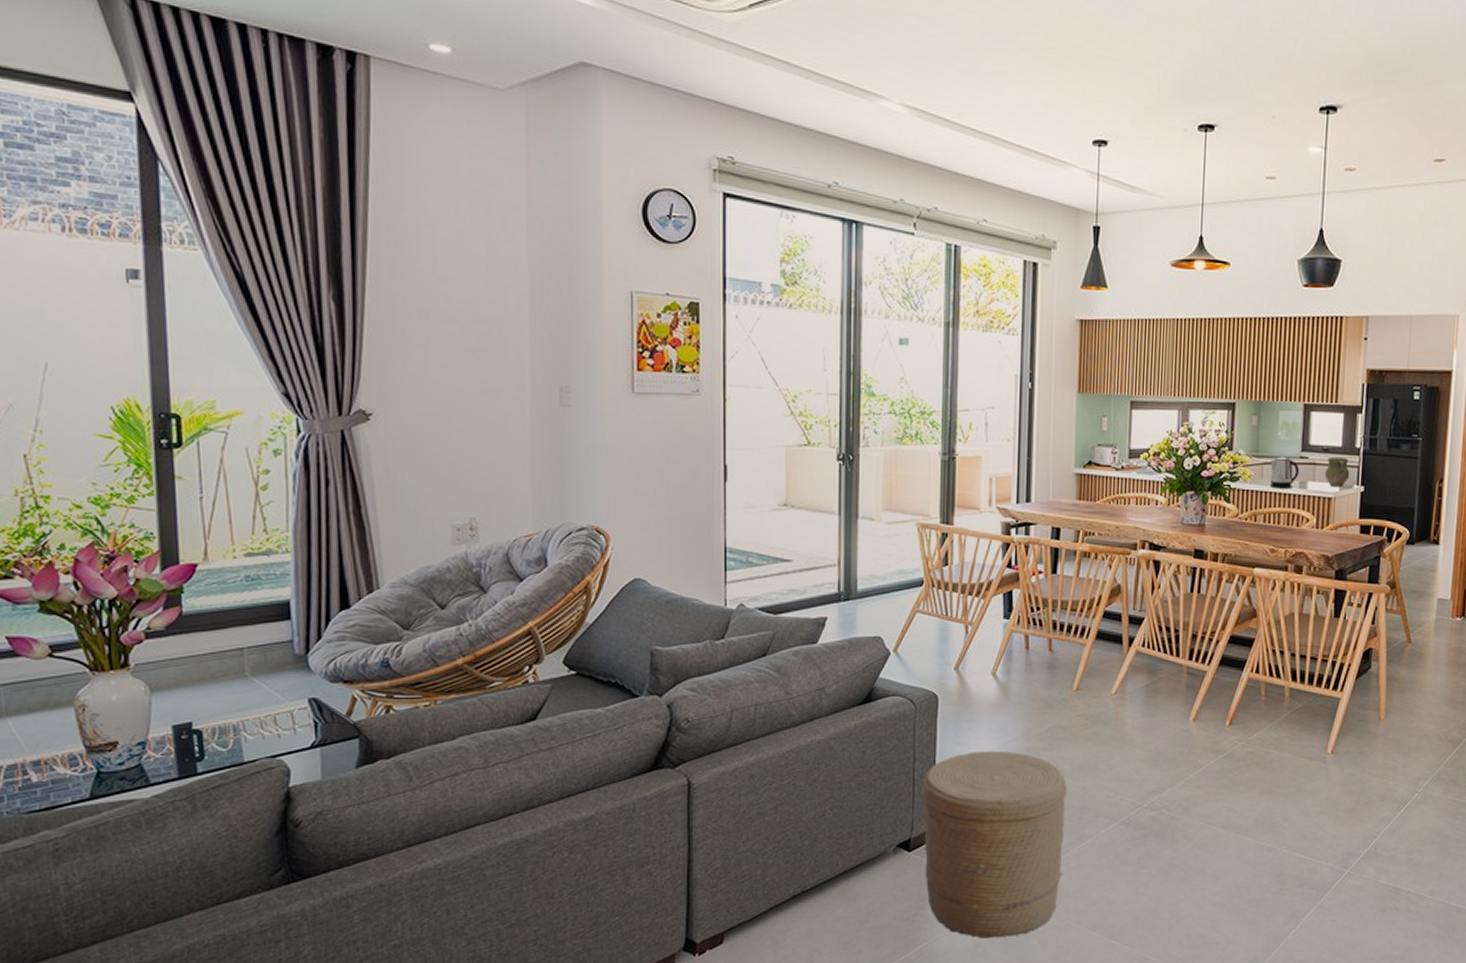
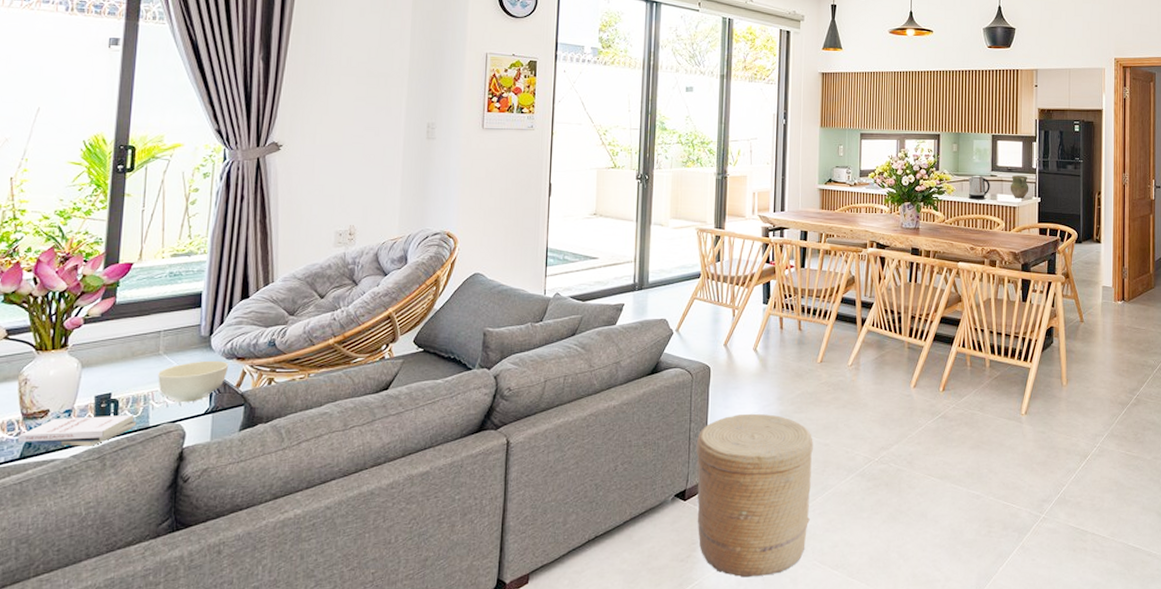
books: none [83,747,229,785] -> present [17,414,137,447]
bowl: none [247,684,335,733] -> present [158,360,229,402]

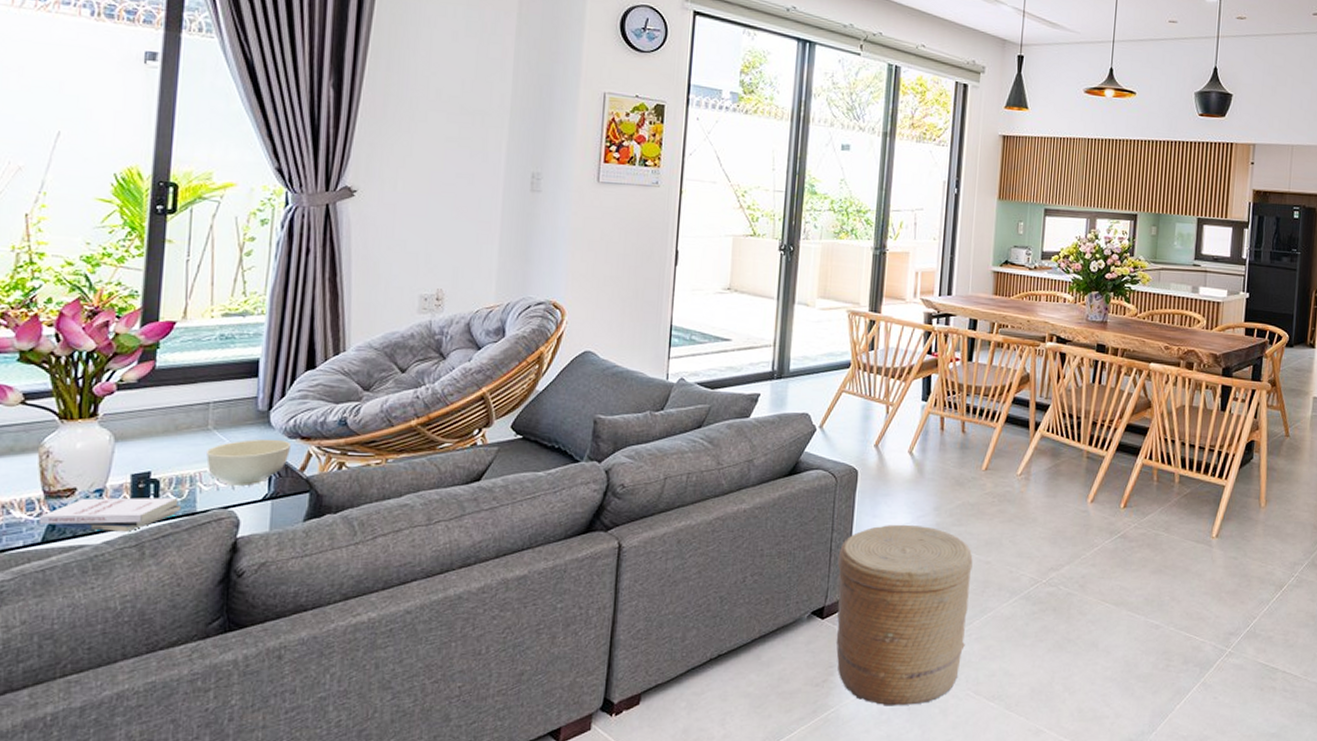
kettle: present [968,175,990,200] -> none [1165,263,1192,293]
ceramic jug: present [1010,176,1029,199] -> none [1214,266,1237,293]

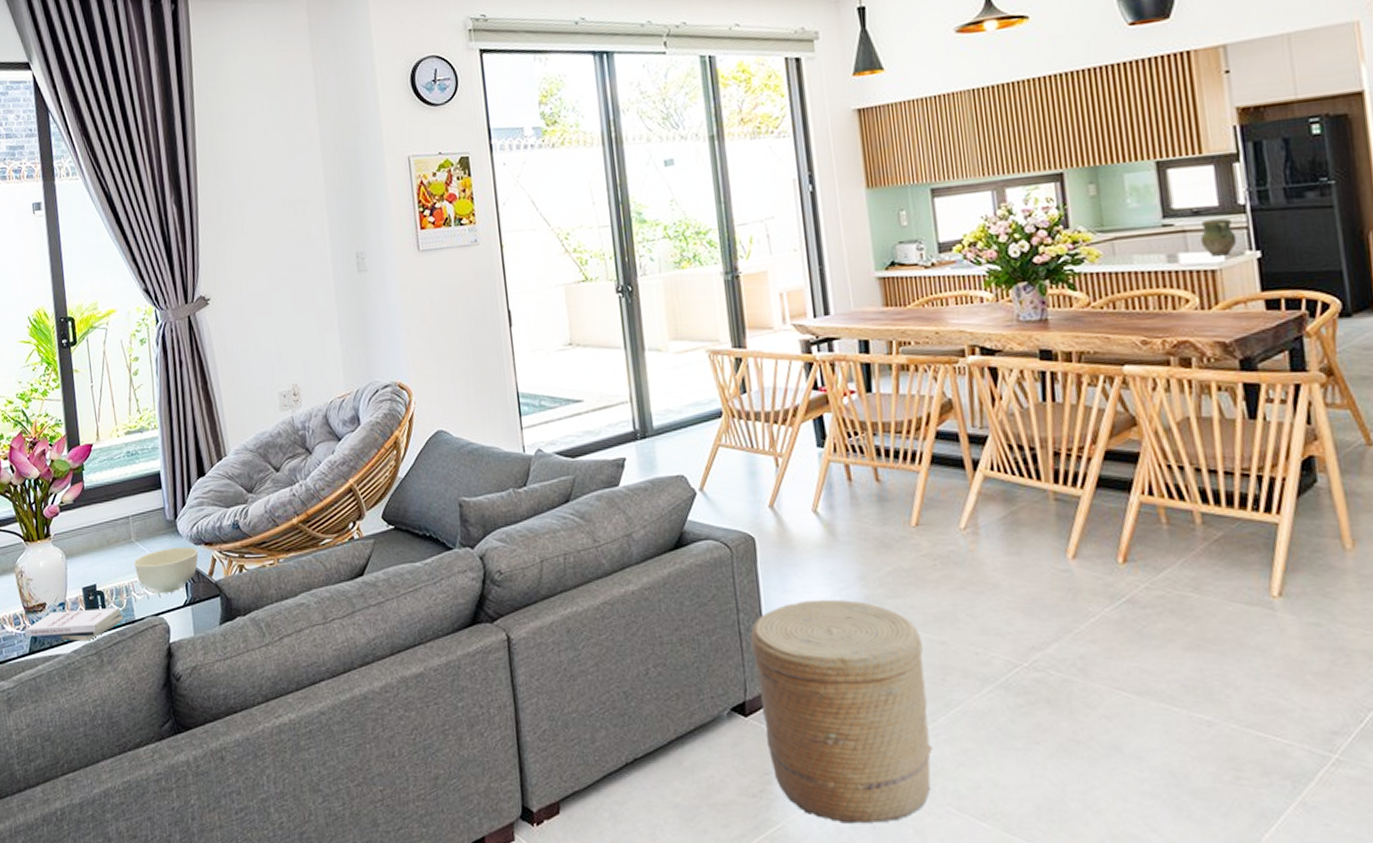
ceramic jug: none [1214,266,1237,293] -> present [1200,219,1237,257]

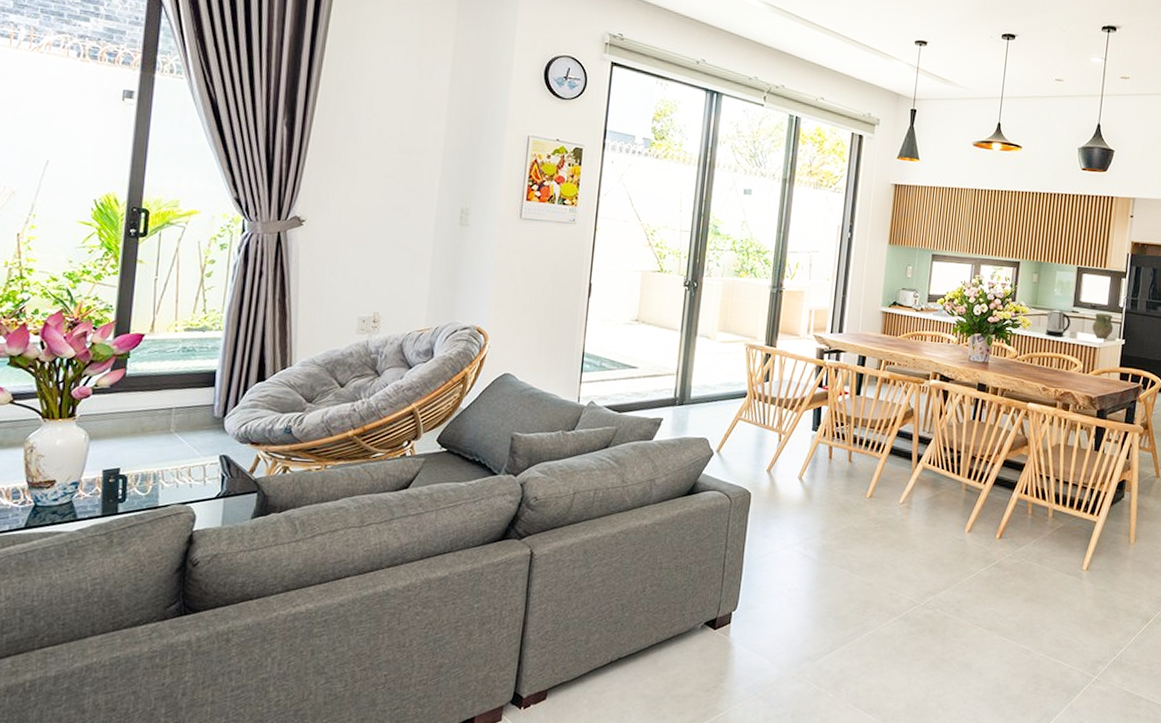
books: present [24,607,124,641] -> none [22,489,146,522]
bowl: present [134,546,199,593] -> none [168,442,243,484]
basket: present [749,599,933,824] -> none [726,545,856,714]
kettle: none [1122,227,1164,267] -> present [1045,309,1071,338]

